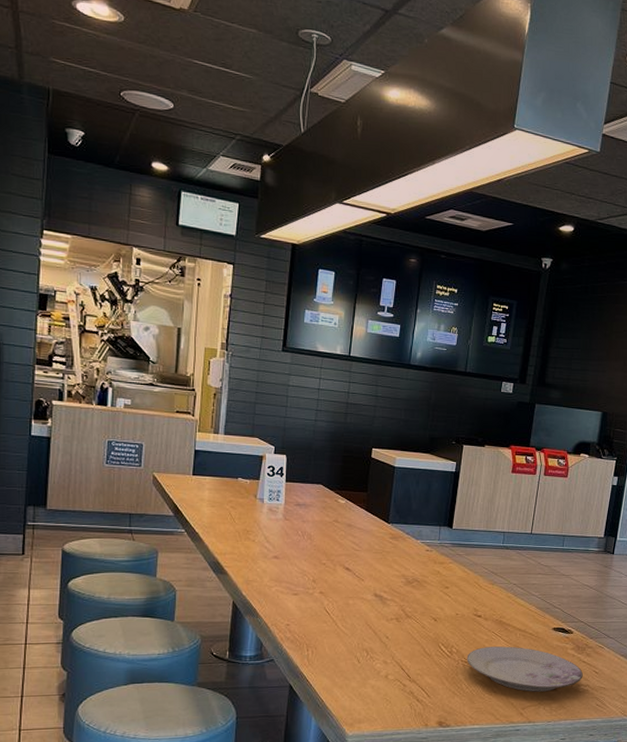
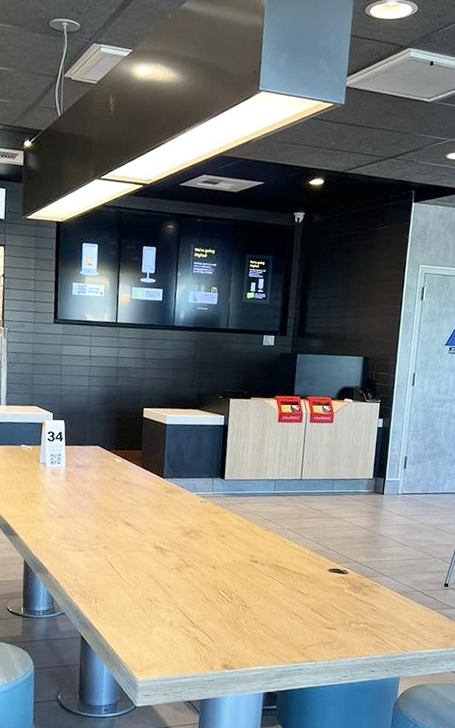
plate: present [467,646,583,692] -> none [246,589,361,632]

